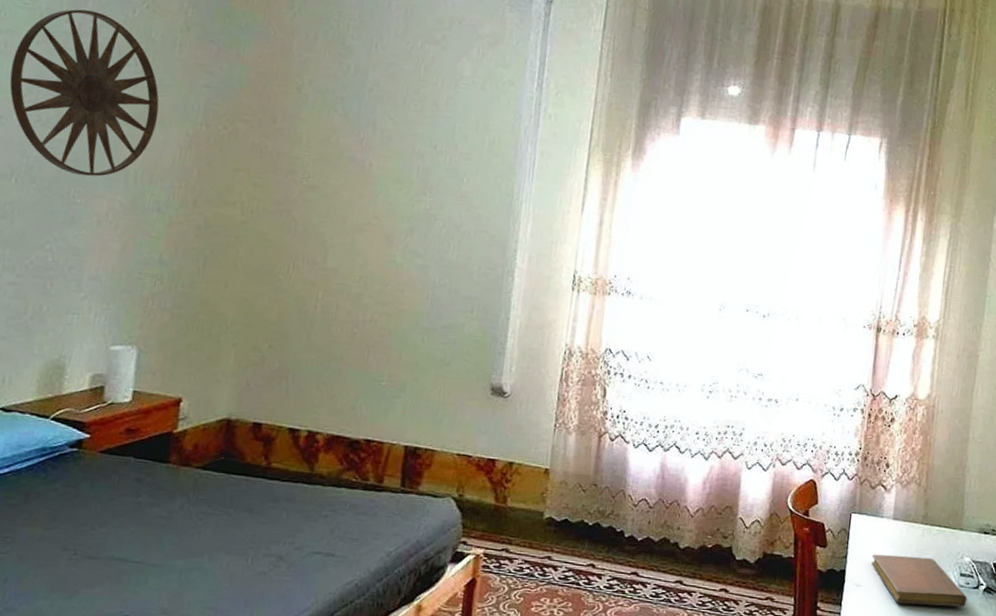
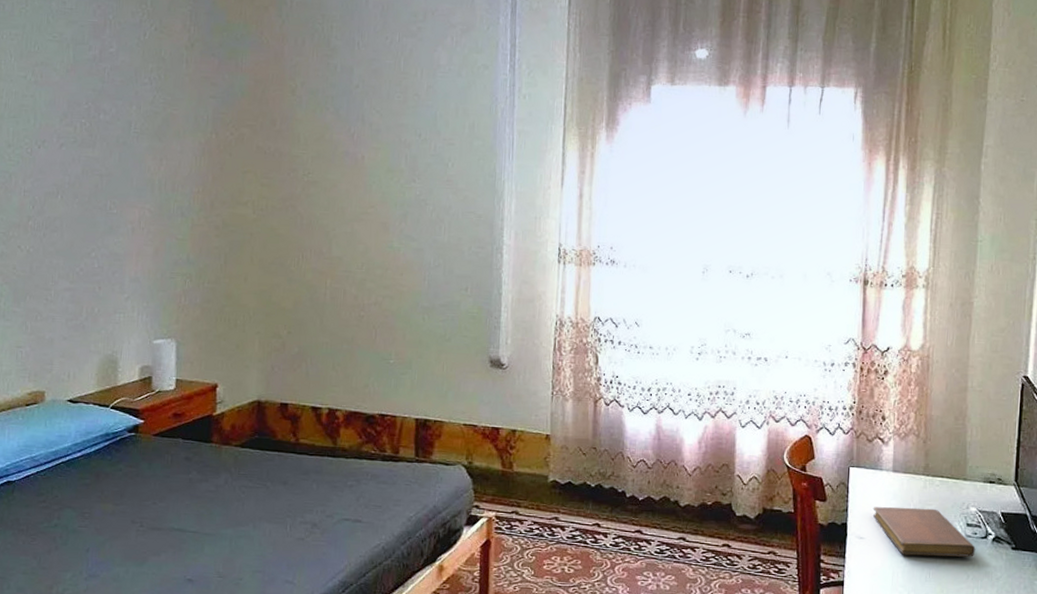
wall art: present [9,9,159,177] -> none [48,37,174,189]

